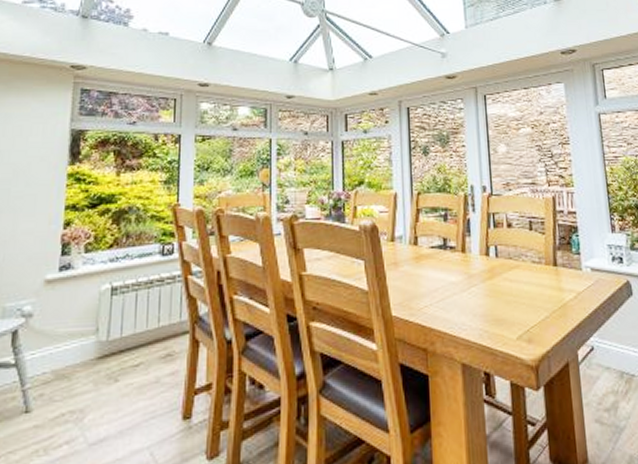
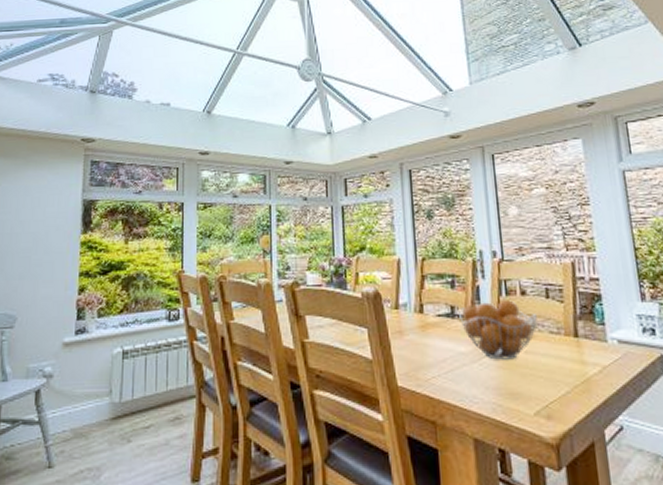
fruit basket: none [451,232,521,289] -> present [459,300,537,360]

